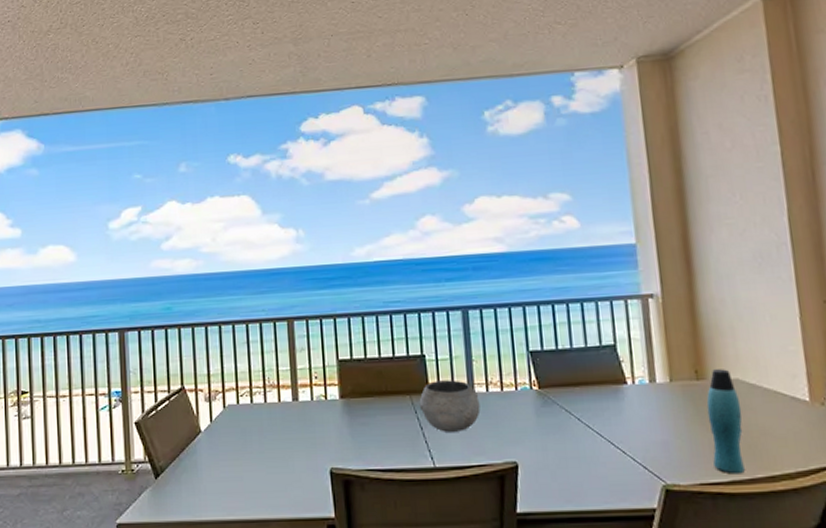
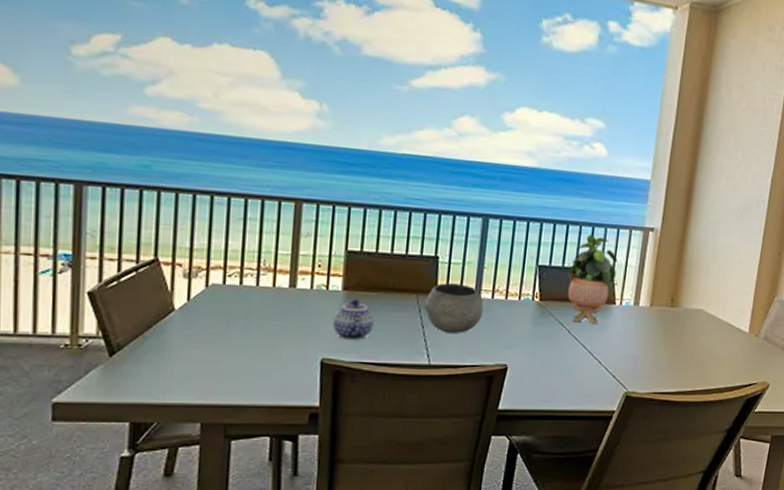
teapot: none [336,406,374,449] -> present [333,299,374,341]
potted plant: none [564,312,621,409] -> present [568,235,618,325]
bottle: present [706,369,745,475] -> none [667,299,699,387]

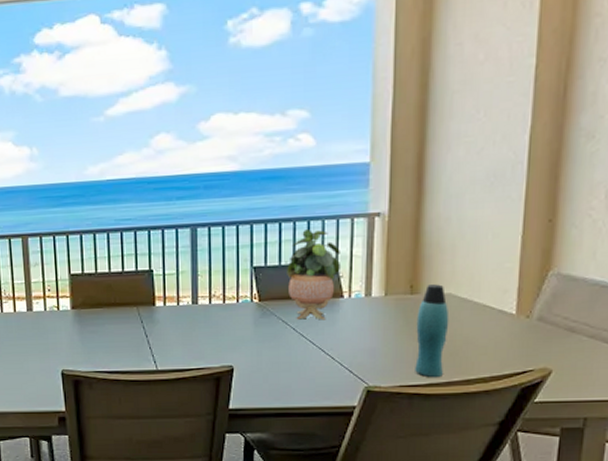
teapot: present [333,299,374,341] -> none [67,316,102,353]
bowl: present [424,283,484,333] -> none [145,293,202,340]
bottle: none [667,299,699,387] -> present [415,284,450,378]

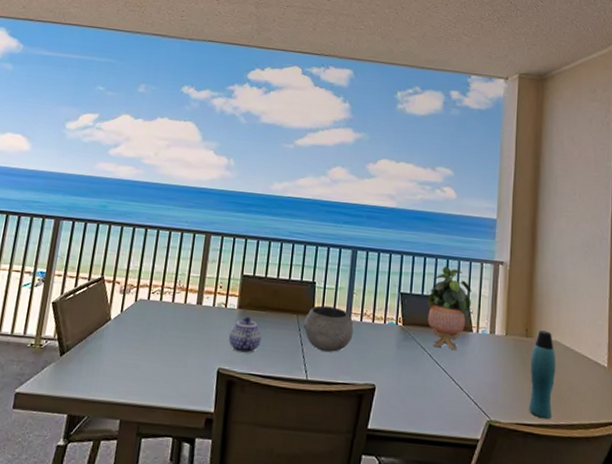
teapot: none [67,316,102,353] -> present [229,316,262,354]
bowl: none [145,293,202,340] -> present [303,305,354,352]

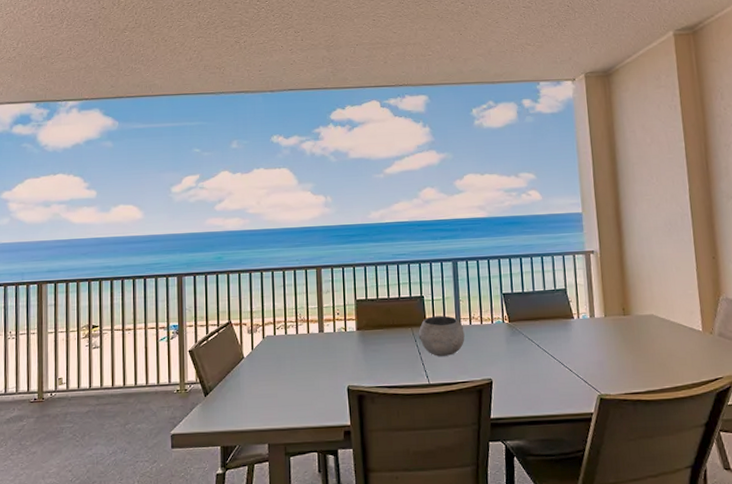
teapot: present [229,316,262,354] -> none [353,336,382,370]
potted plant: present [427,266,472,351] -> none [528,263,570,338]
bottle: present [529,330,556,420] -> none [630,307,656,386]

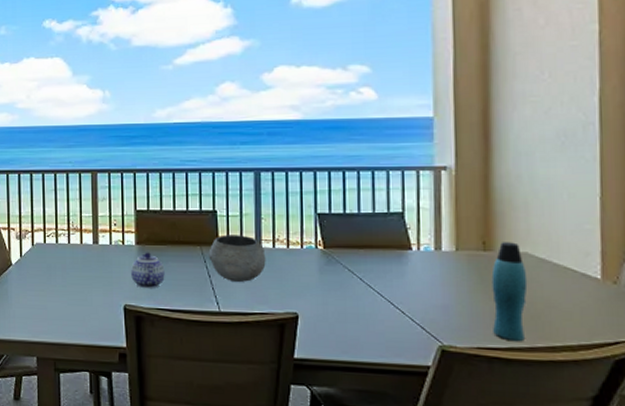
teapot: none [353,336,382,370] -> present [131,252,165,289]
bottle: none [630,307,656,386] -> present [491,242,528,342]

